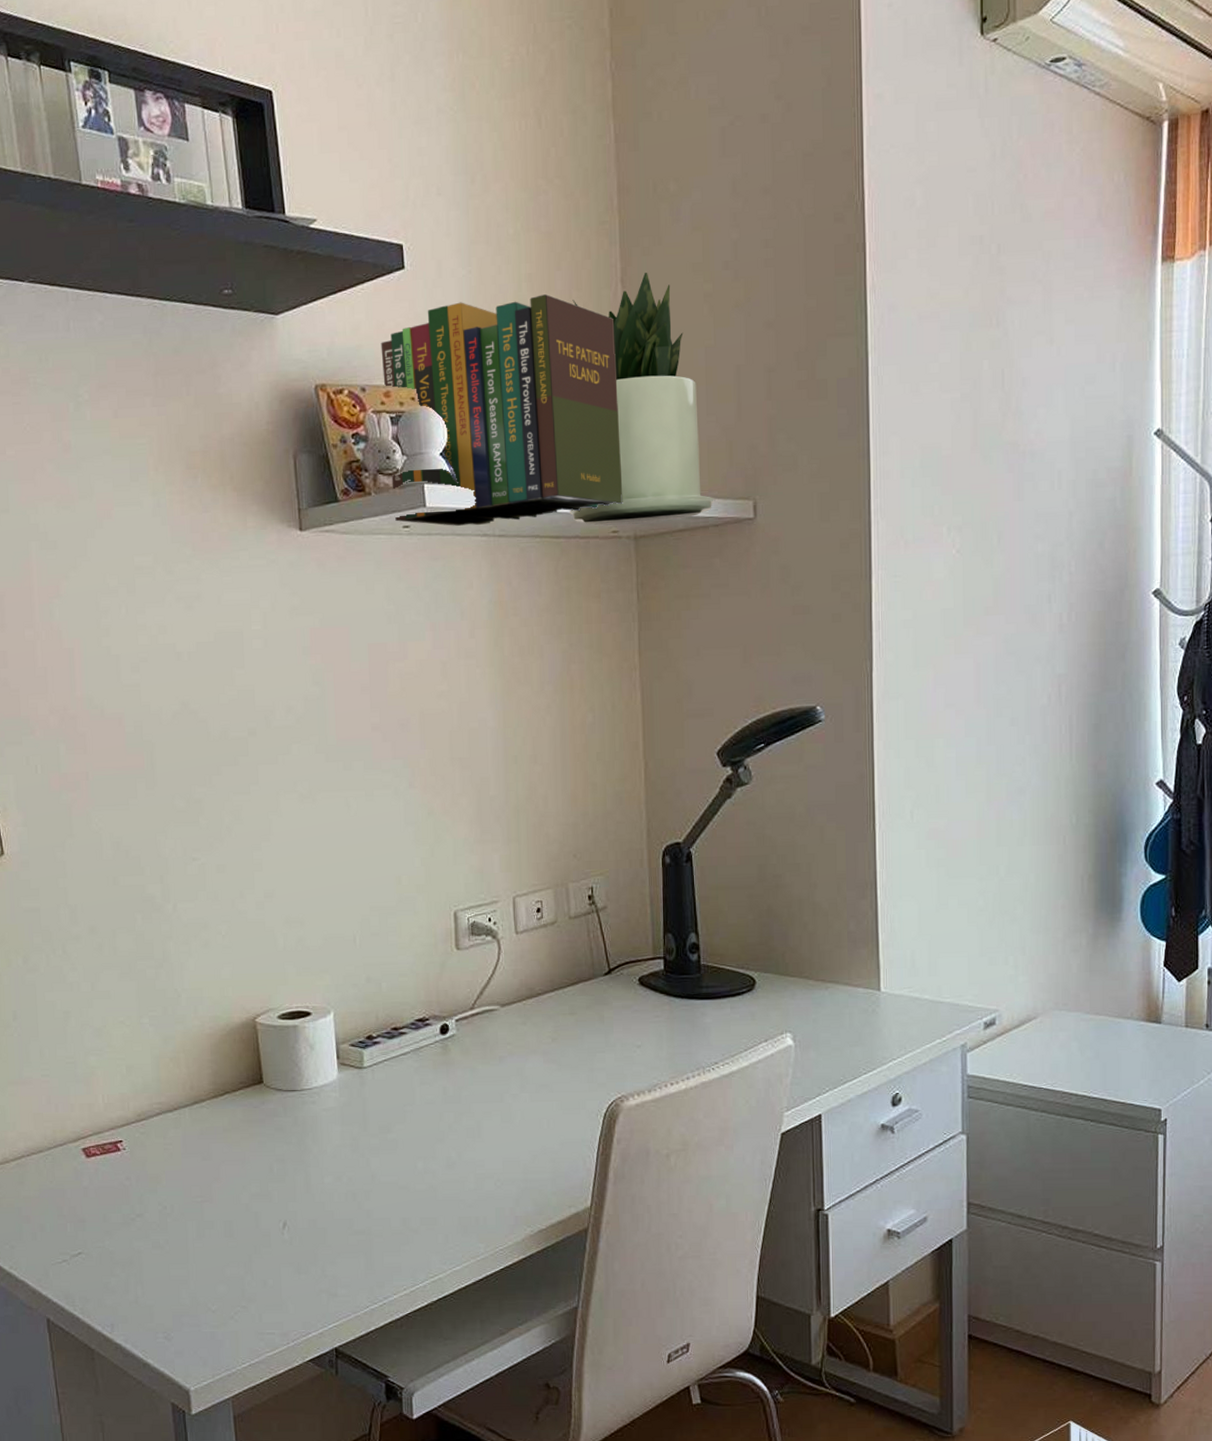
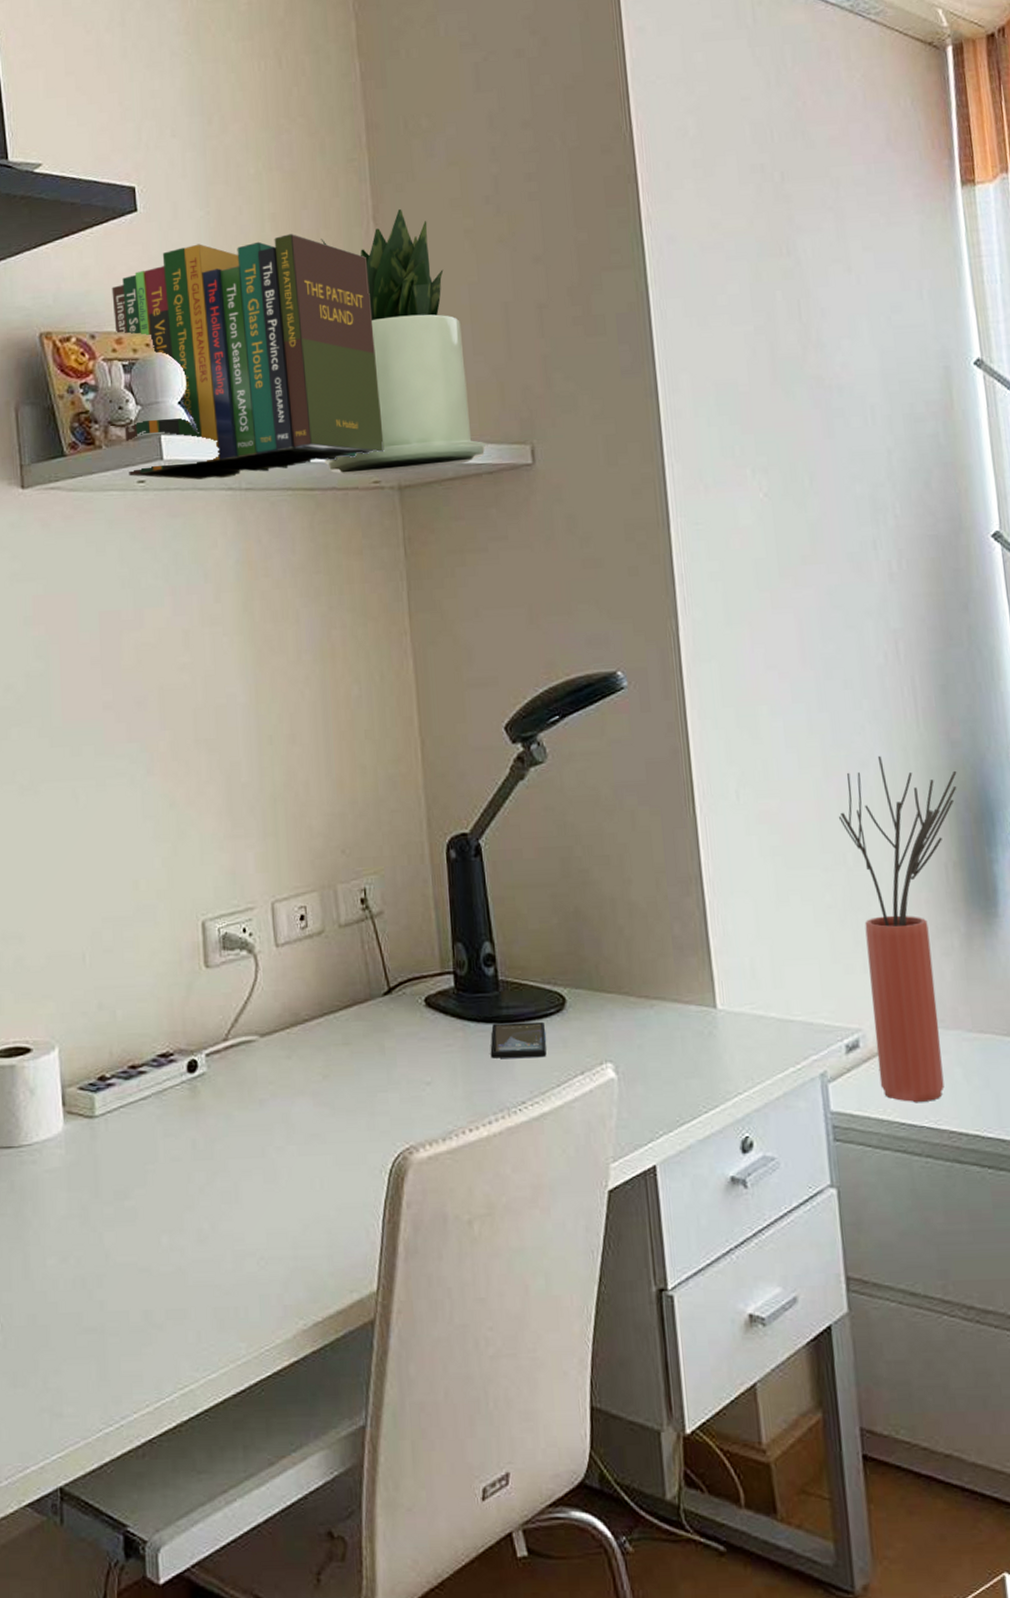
smartphone: none [691,999,738,1028] -> present [490,1021,547,1059]
vase: none [995,783,1100,1069] -> present [838,755,957,1102]

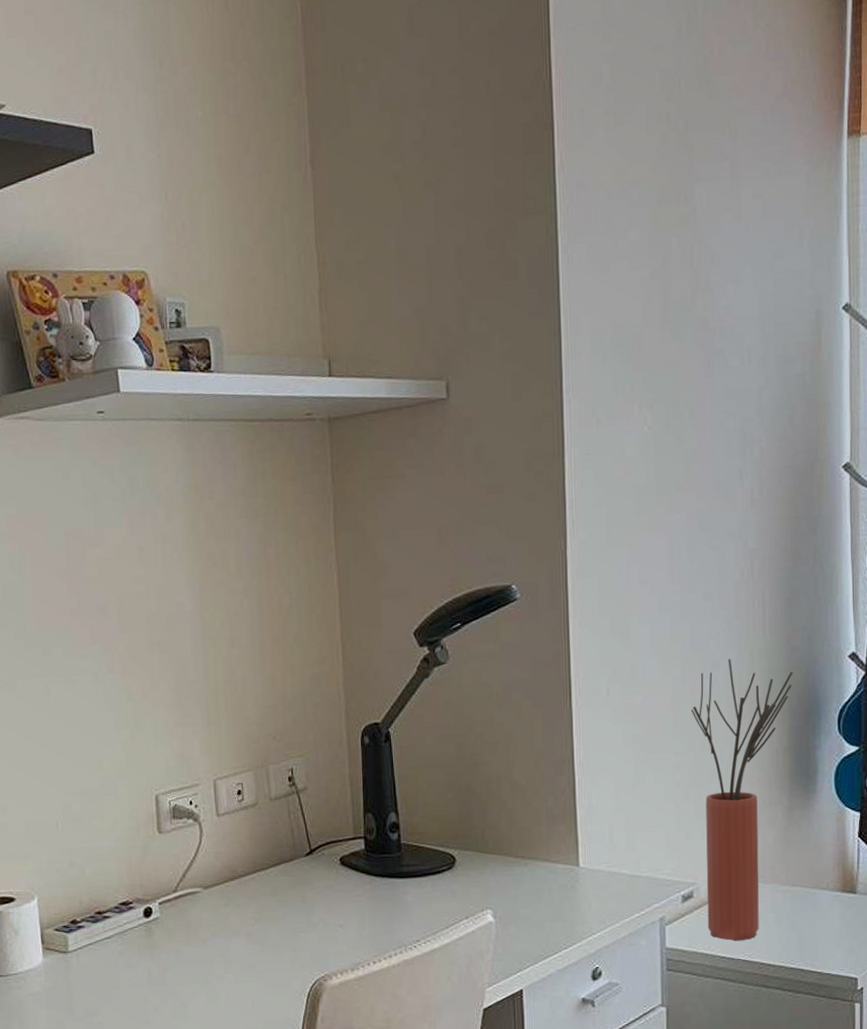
books: present [111,234,385,480] -> none [71,177,317,411]
planter: present [321,209,488,476] -> none [262,154,408,408]
smartphone: present [490,1021,547,1059] -> none [392,877,439,906]

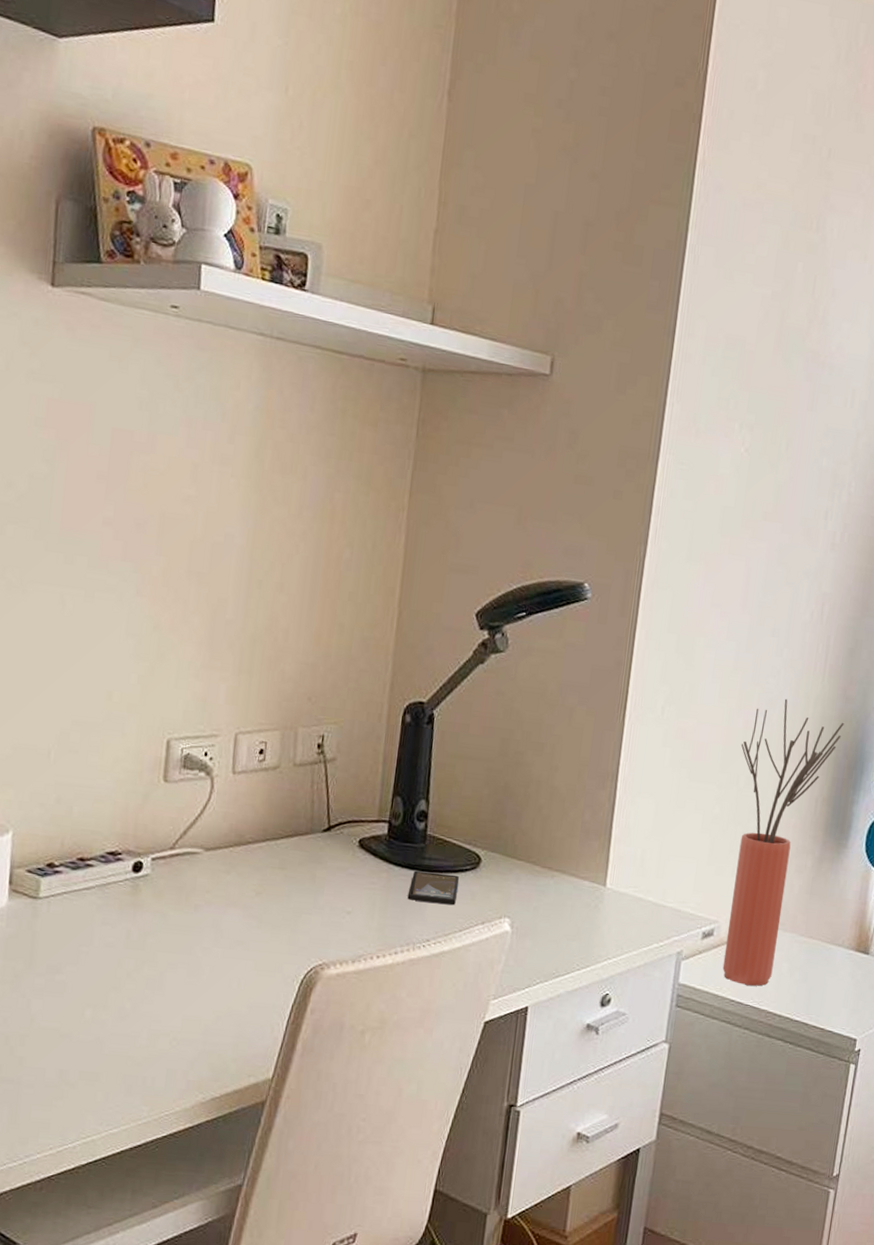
smartphone: none [392,877,439,906] -> present [407,871,459,905]

